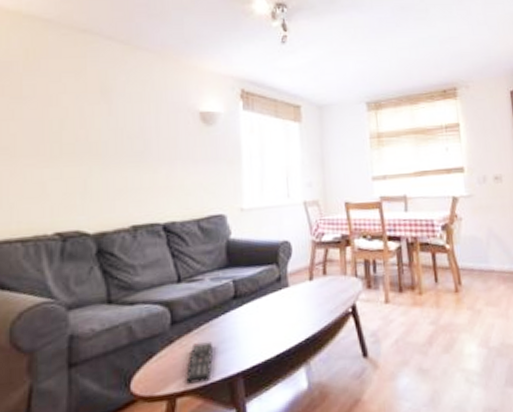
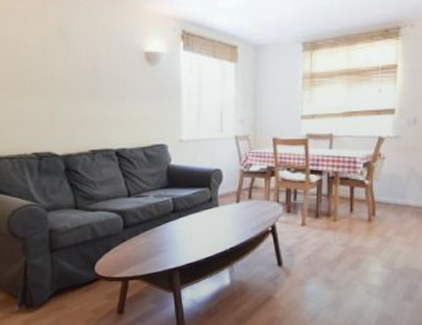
remote control: present [186,342,212,384] -> none [135,243,155,273]

